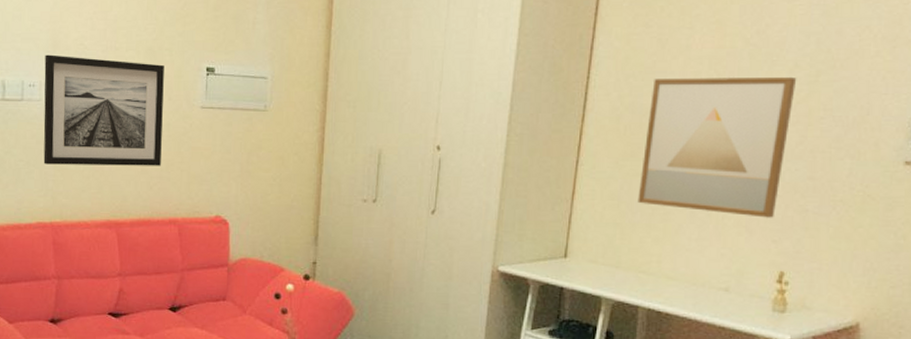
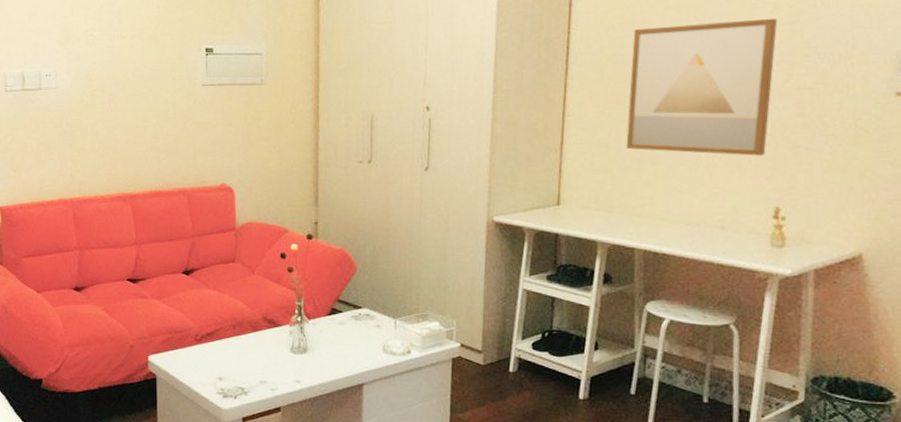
wall art: present [43,54,164,166] -> none [59,46,168,146]

